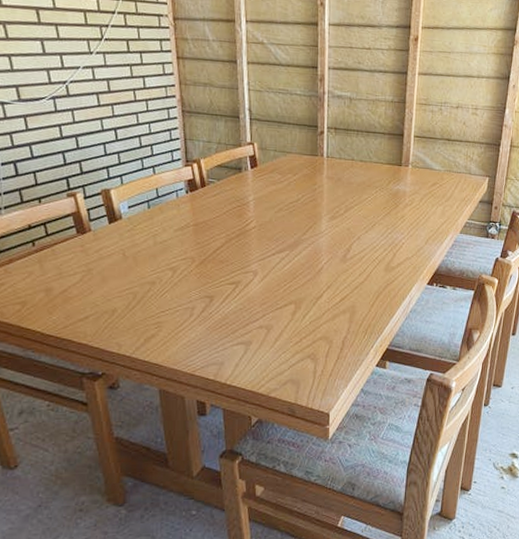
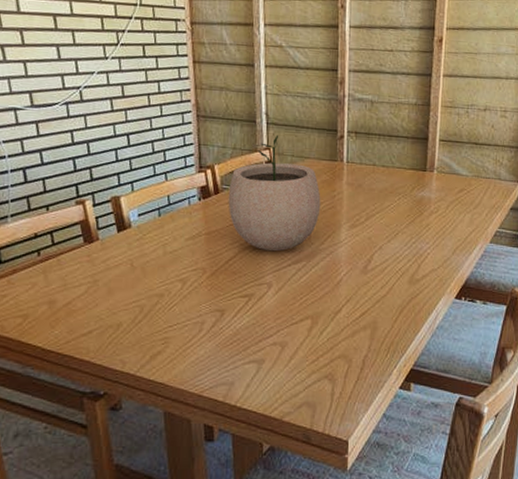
plant pot: none [214,130,303,242] -> present [228,135,321,252]

